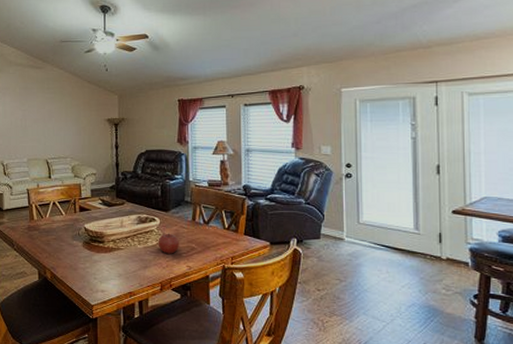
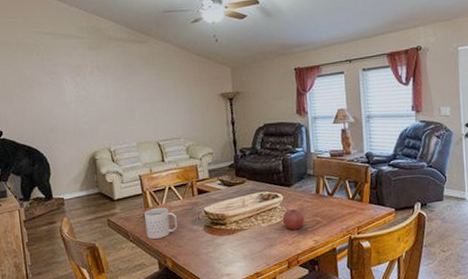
mug: none [29,220,59,251] -> present [144,207,178,240]

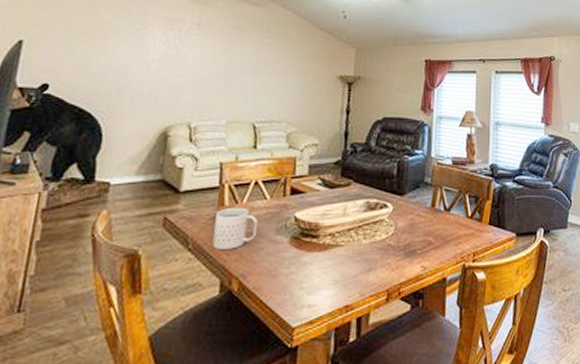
fruit: present [282,208,304,230] -> none [388,223,414,251]

